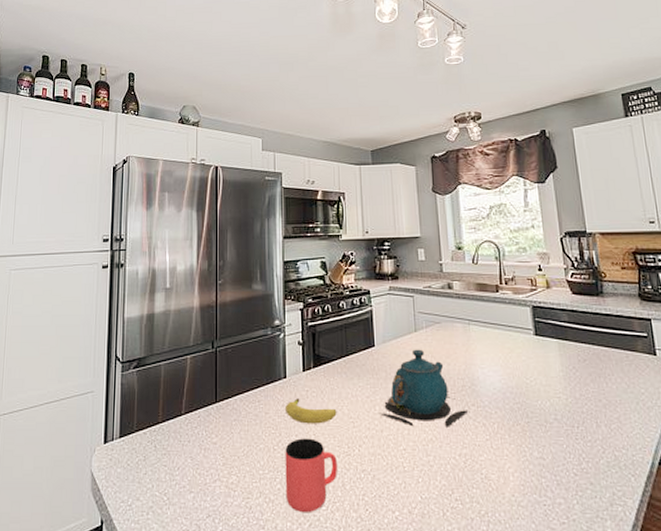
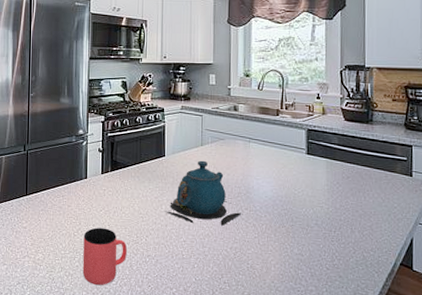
fruit: present [286,398,337,424] -> none [85,195,129,217]

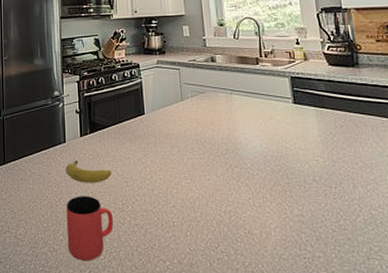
fruit: none [85,195,129,217] -> present [66,160,112,183]
teapot: present [165,160,241,226] -> none [150,116,231,187]

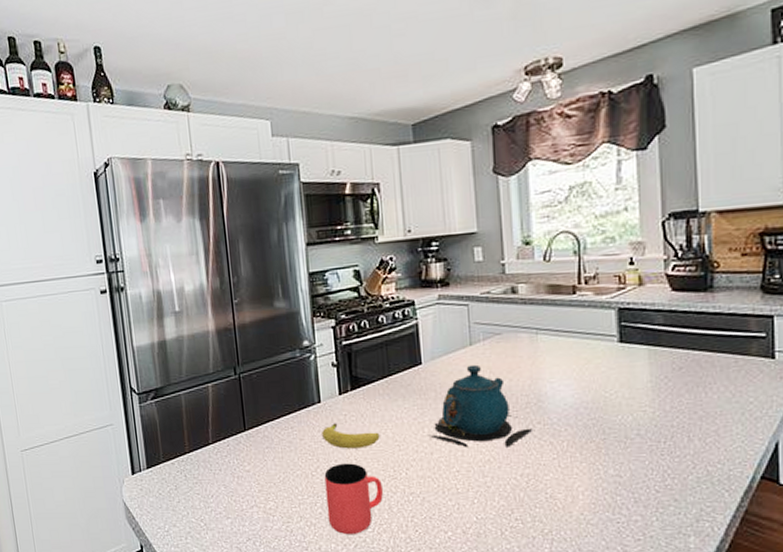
teapot: none [150,116,231,187] -> present [428,364,532,447]

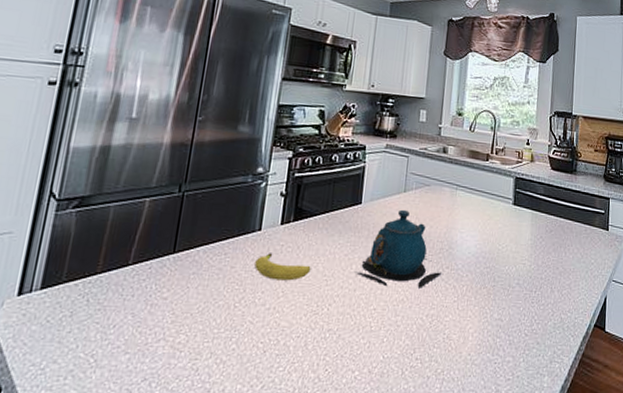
cup: present [324,463,384,535] -> none [240,295,304,375]

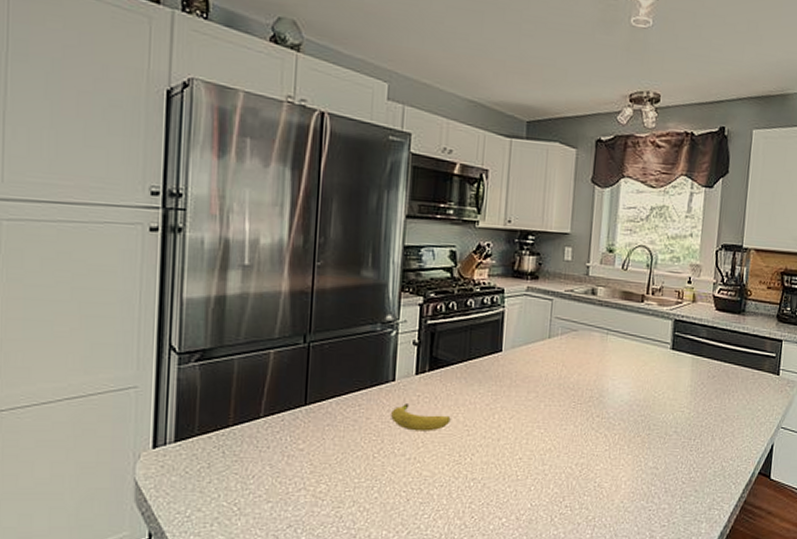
teapot: present [355,209,441,288] -> none [498,356,591,437]

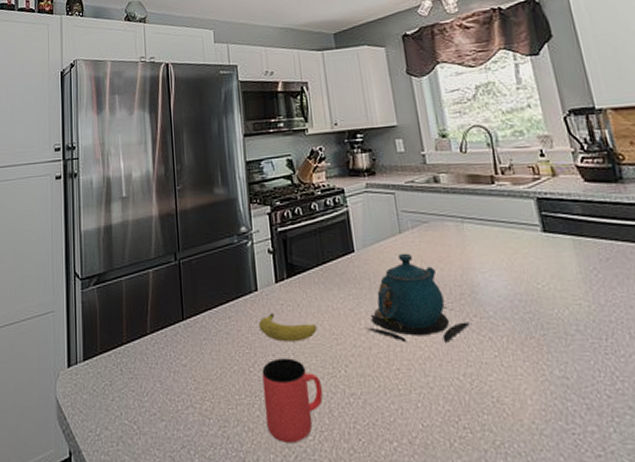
cup: none [383,446,446,522] -> present [262,358,324,444]
teapot: none [498,356,591,437] -> present [365,253,469,343]

